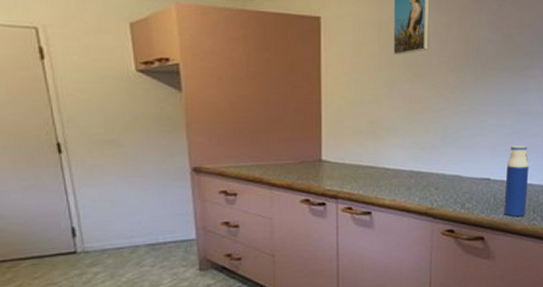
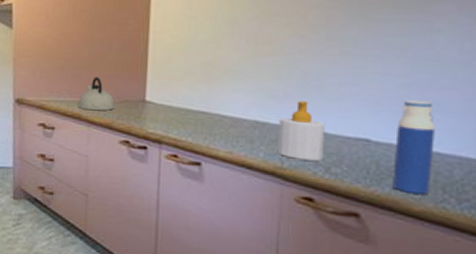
kettle: none [258,139,295,174] -> present [77,77,116,111]
soap bottle: none [428,151,461,200] -> present [277,100,325,161]

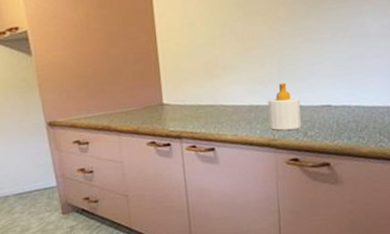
kettle: present [77,77,116,111] -> none [106,89,139,122]
water bottle: present [392,100,435,195] -> none [347,68,372,141]

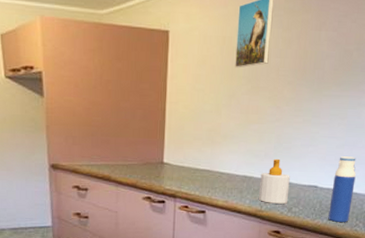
water bottle: none [347,68,372,141] -> present [328,156,356,223]

